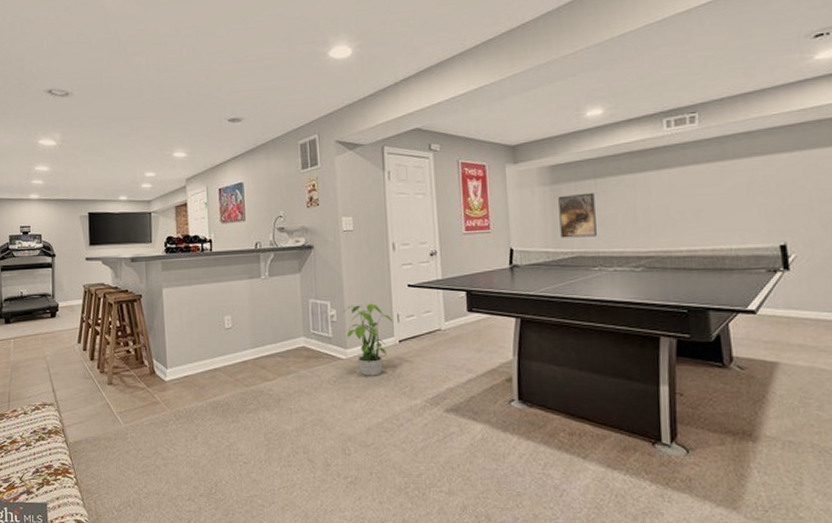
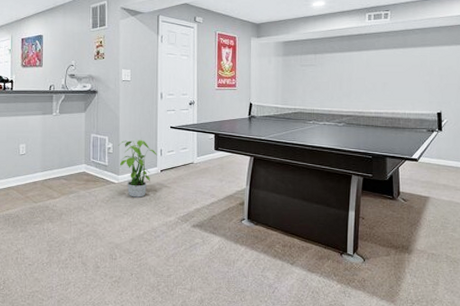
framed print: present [558,192,597,238] -> none [287,64,314,98]

